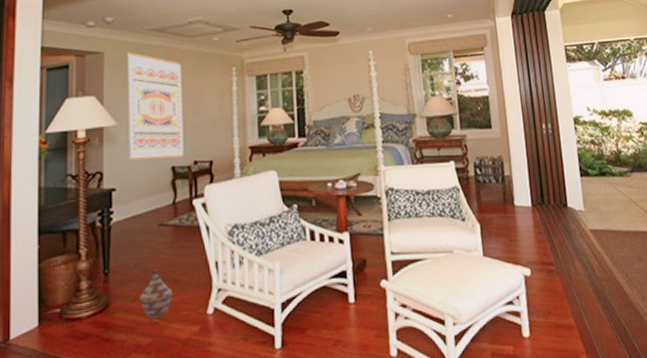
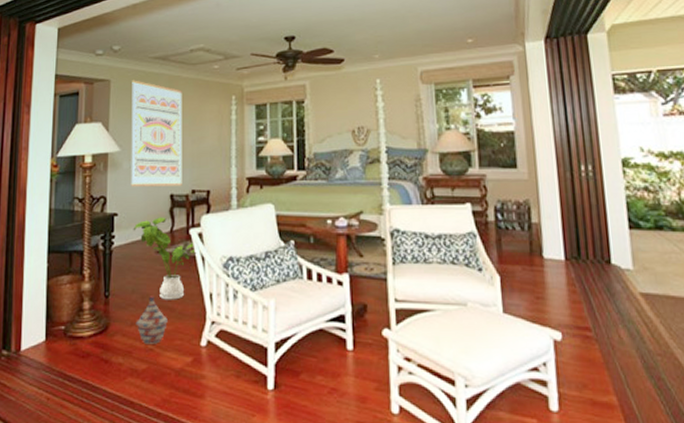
house plant: none [133,189,201,272] -> present [133,217,197,300]

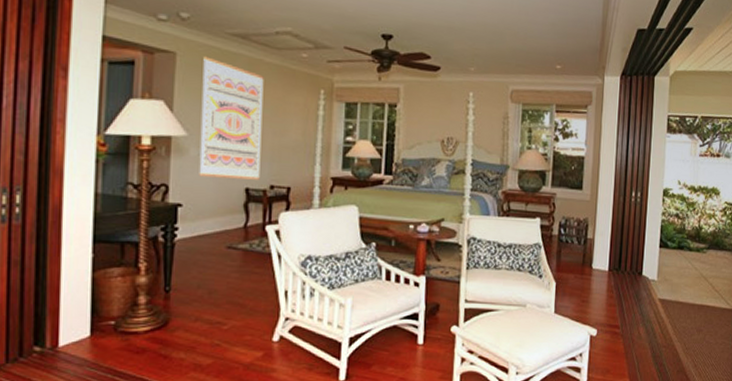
house plant: present [133,217,197,300] -> none [200,211,273,296]
woven basket: present [136,296,168,344] -> none [201,292,237,339]

